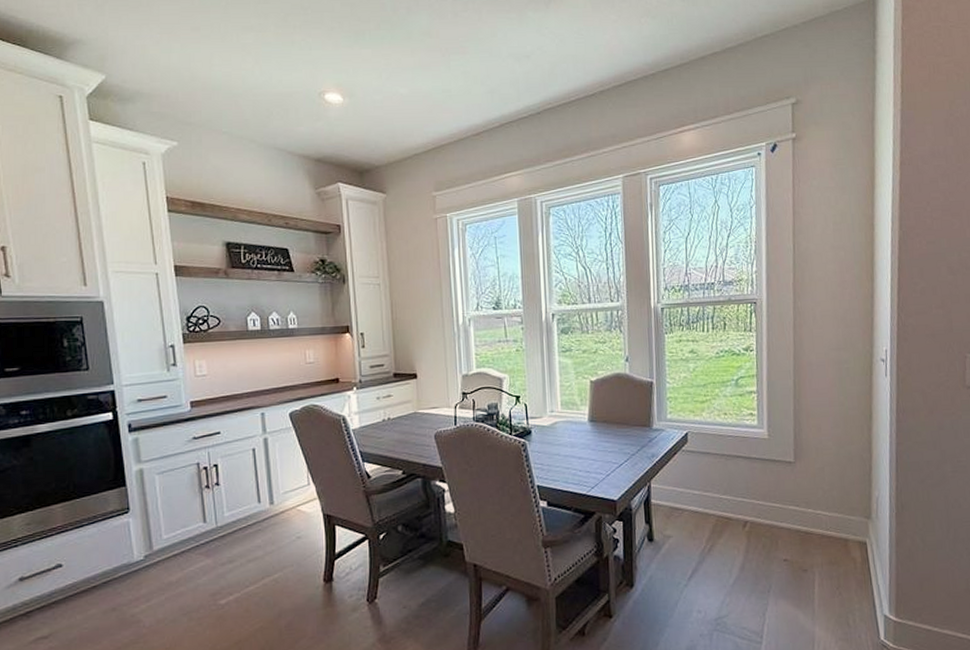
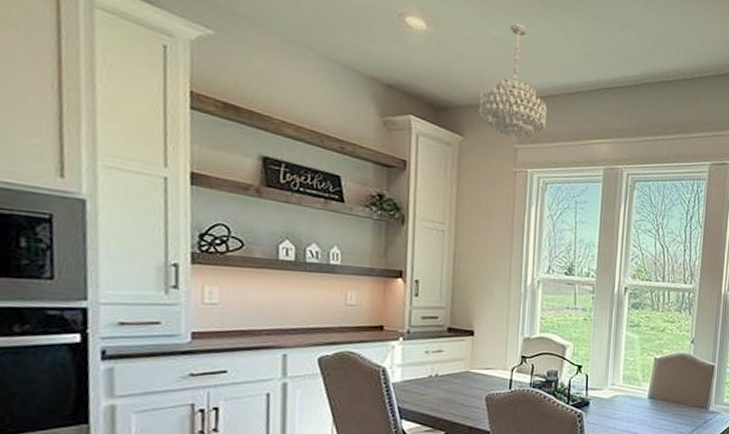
chandelier: none [396,77,459,186] -> present [478,22,548,139]

